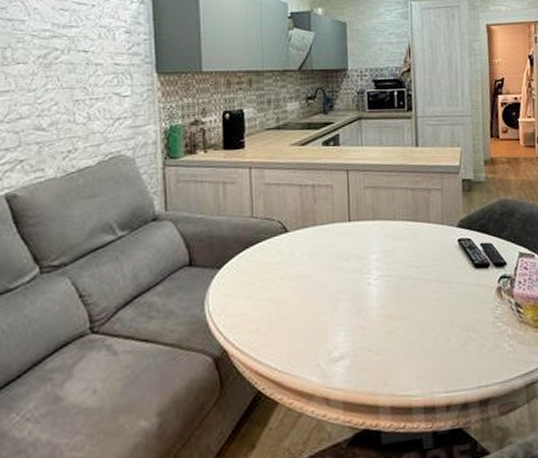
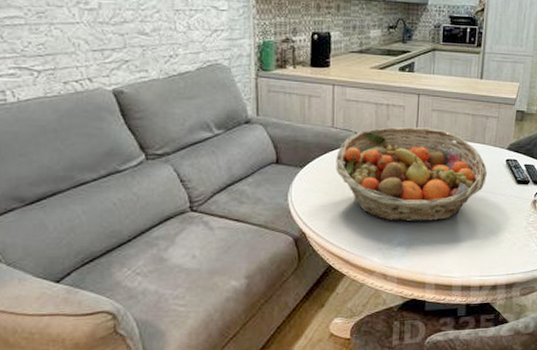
fruit basket: none [258,208,438,328] -> present [336,126,487,222]

